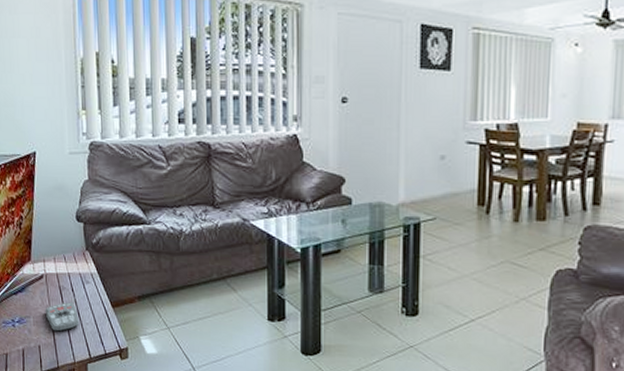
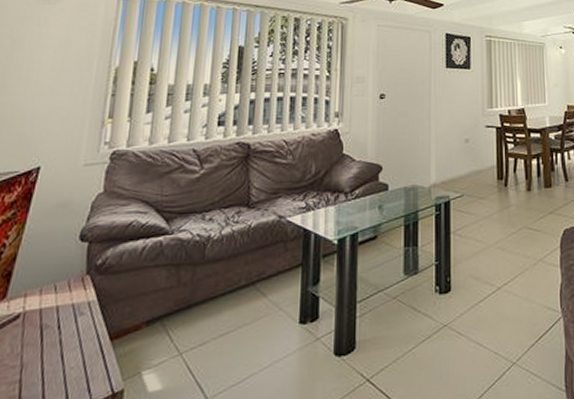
remote control: present [45,302,79,332] -> none [13,343,61,387]

